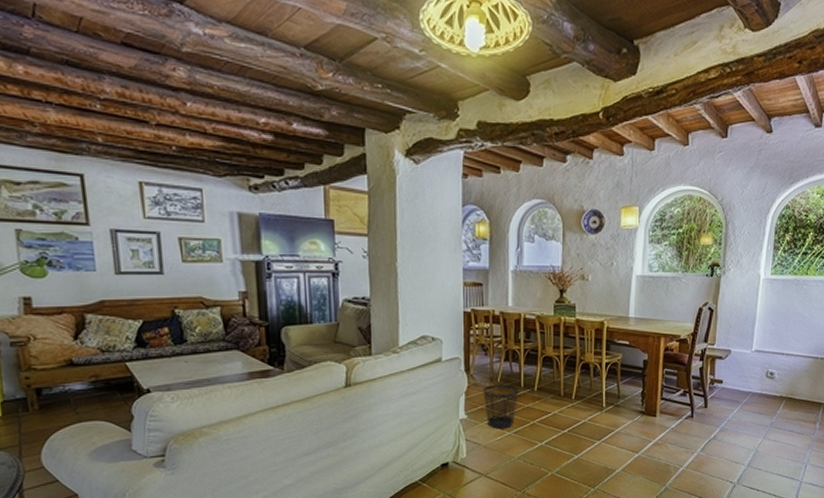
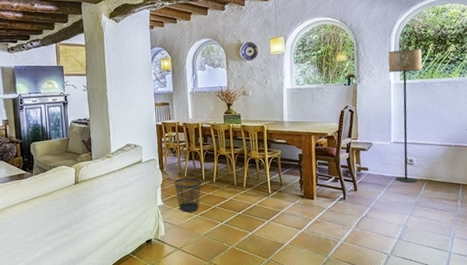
floor lamp: none [752,237,799,401] -> present [388,48,422,183]

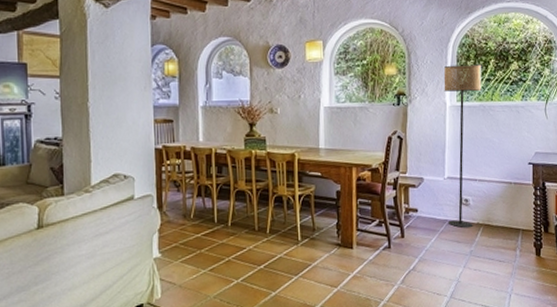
wastebasket: present [174,178,202,213] -> none [176,220,213,267]

